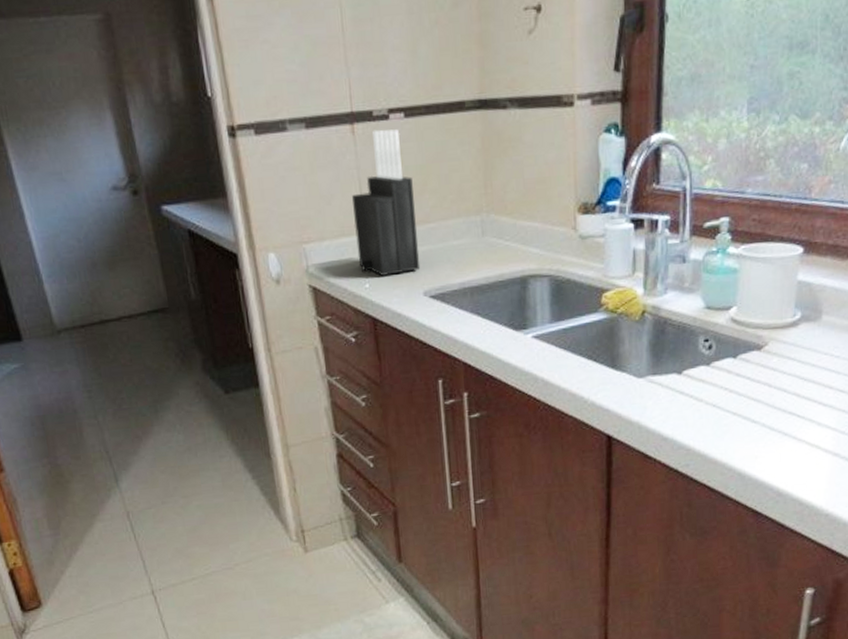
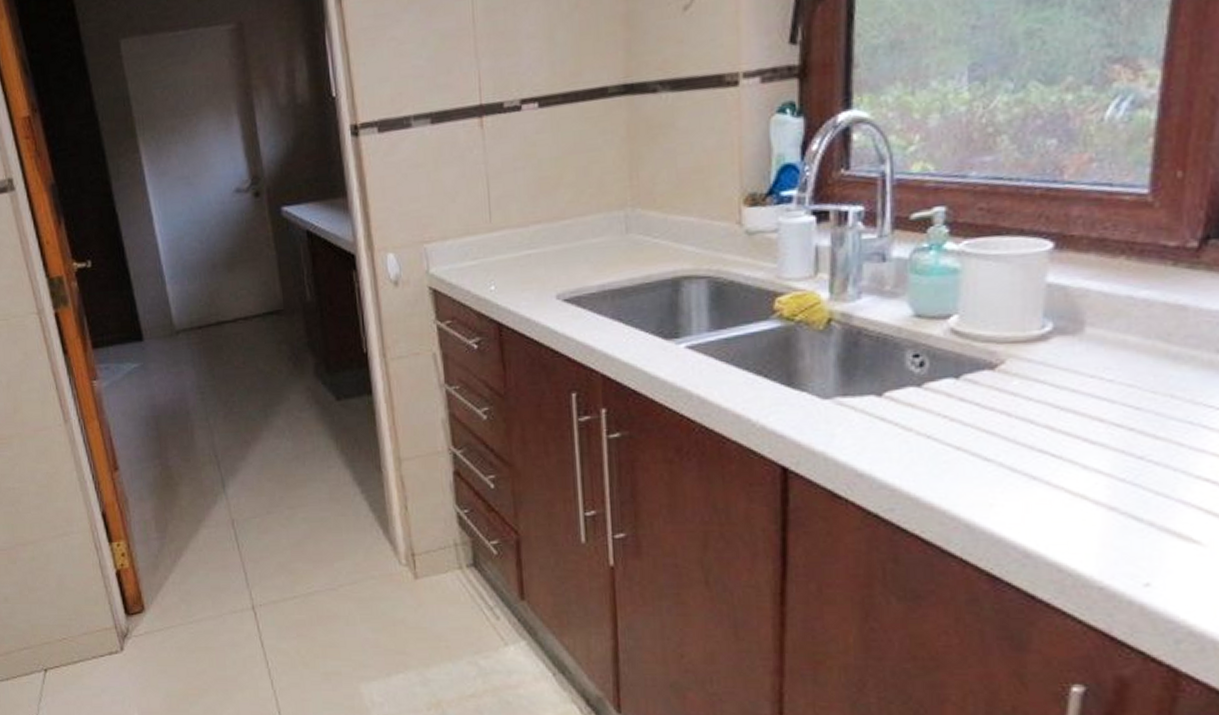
knife block: present [351,129,421,276] -> none [477,120,553,277]

